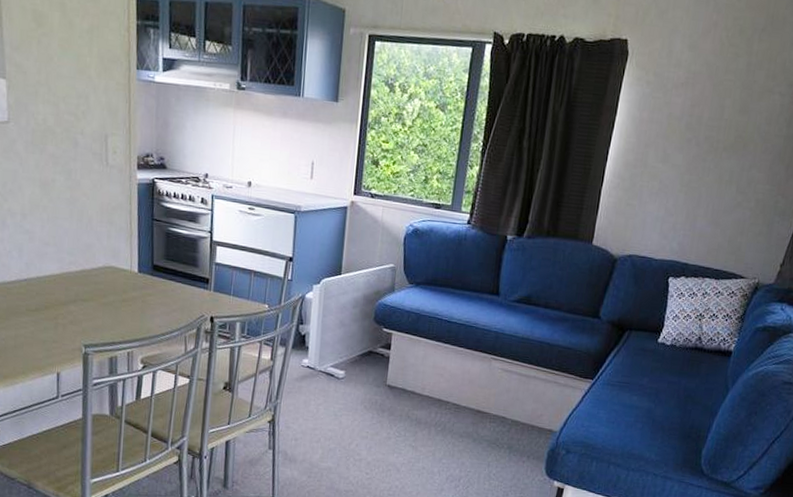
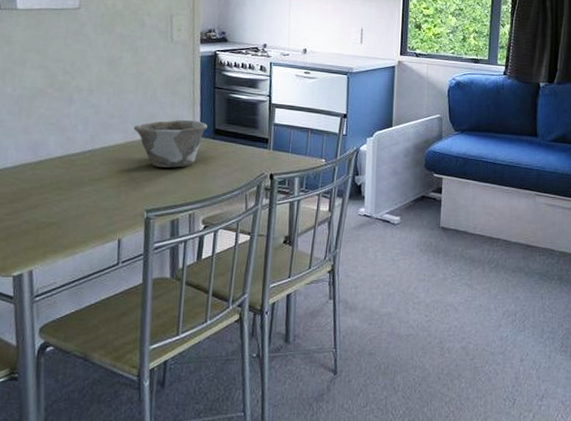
bowl: none [69,252,145,303] -> present [133,119,207,168]

